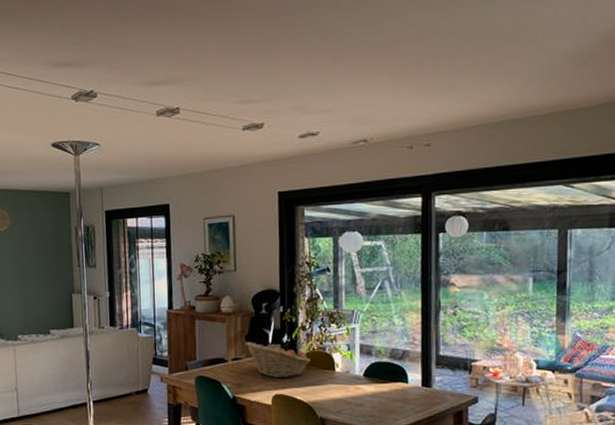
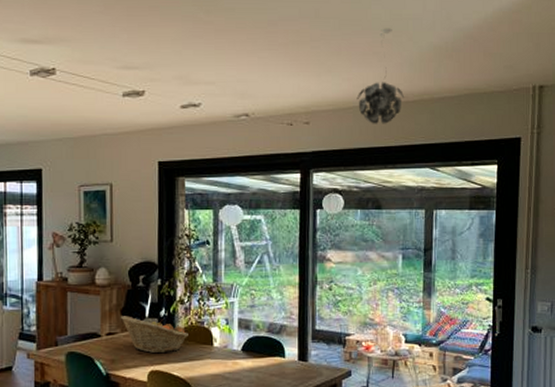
pendant light: none [481,39,535,142] -> present [356,28,405,124]

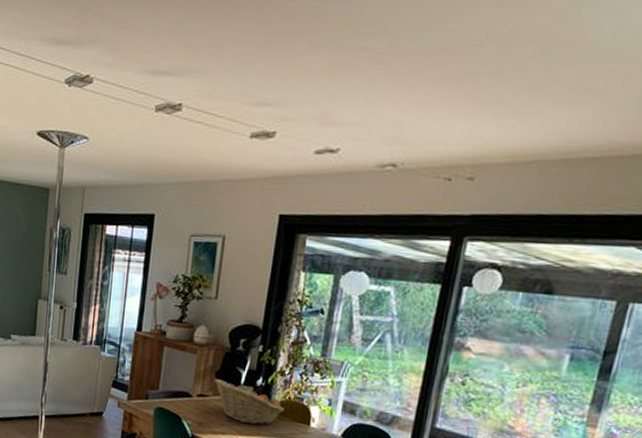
pendant light: present [356,28,405,124] -> none [546,54,620,185]

